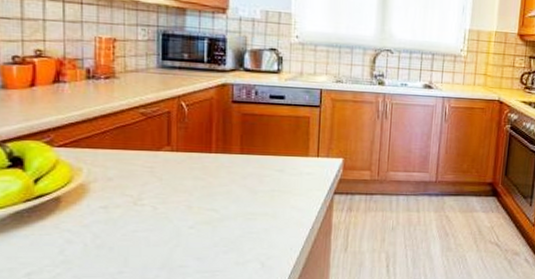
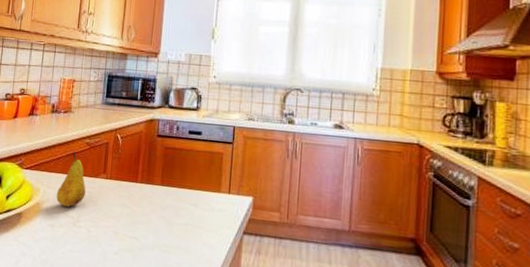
fruit: none [106,124,146,185] -> present [56,152,86,207]

